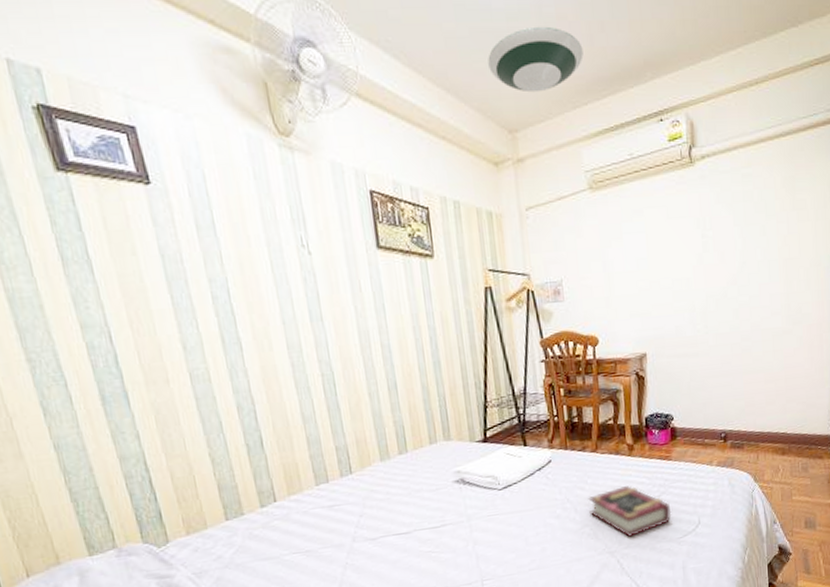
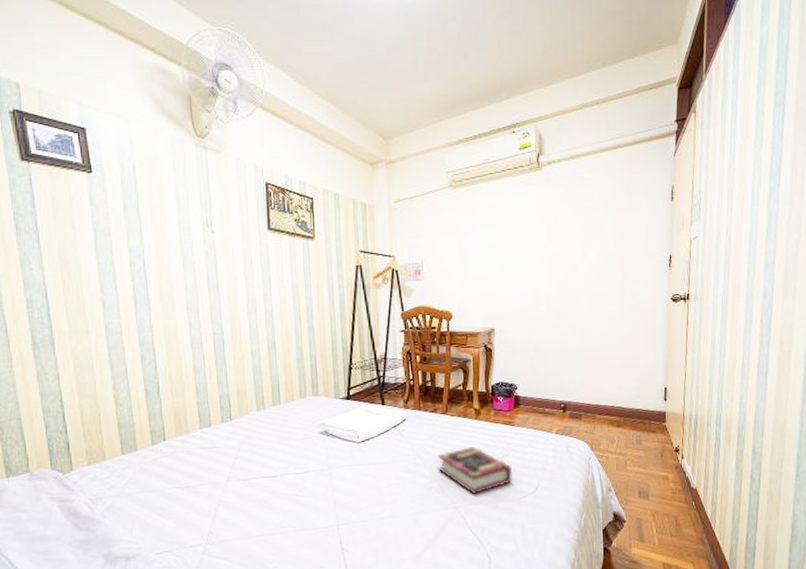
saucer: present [488,26,584,93] -> none [370,56,449,108]

